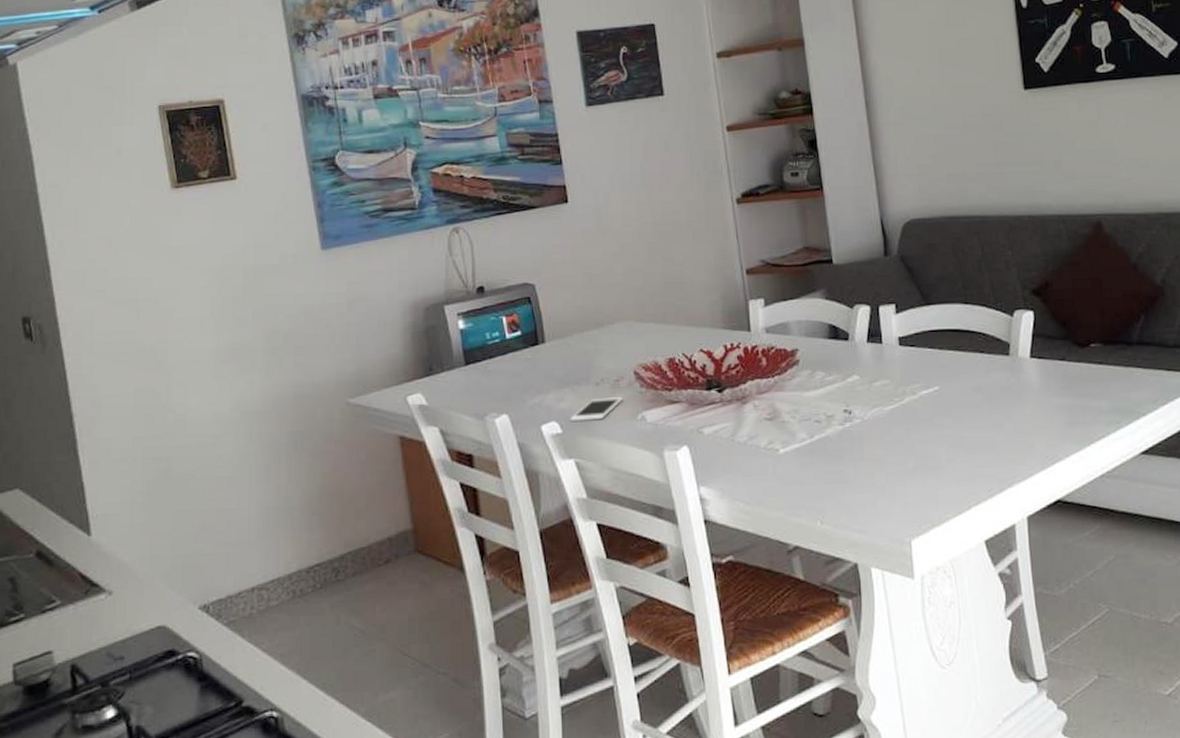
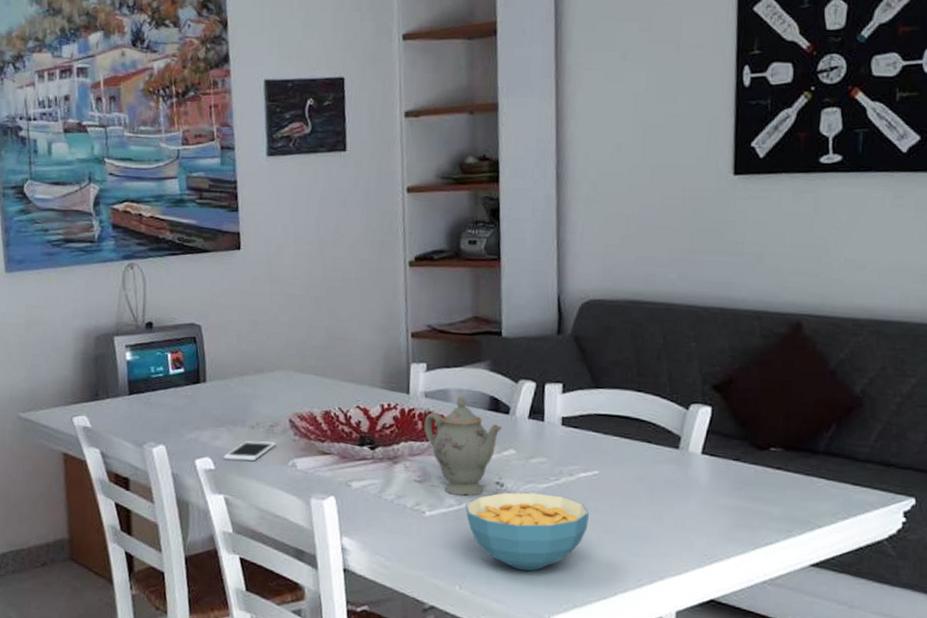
teapot: none [768,327,845,429] -> present [423,396,503,496]
cereal bowl: none [817,415,936,497] -> present [465,492,590,571]

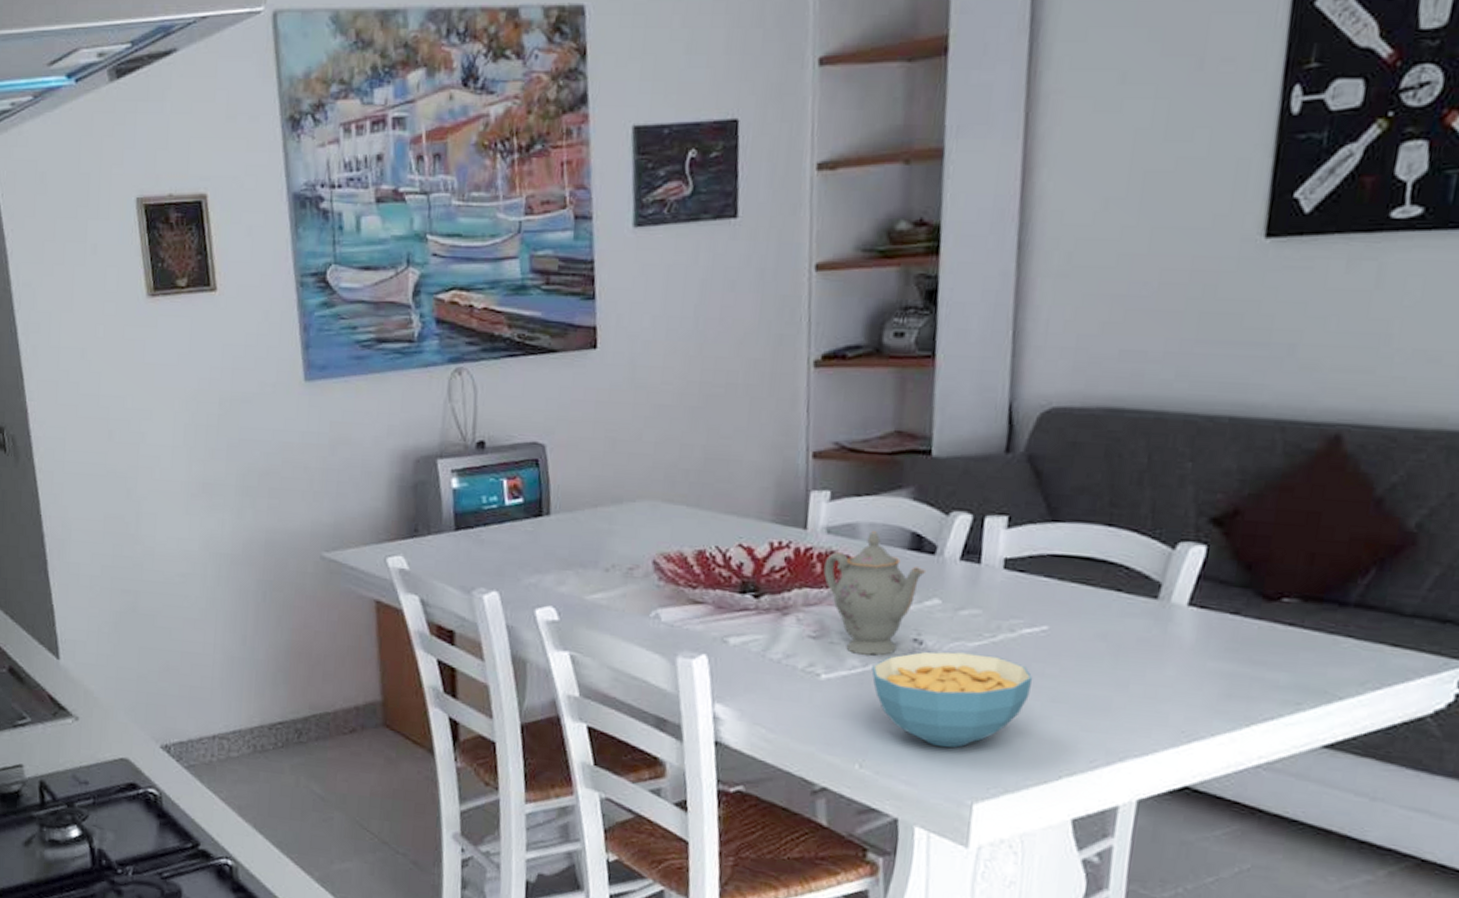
cell phone: present [223,441,277,462] -> none [569,587,636,612]

